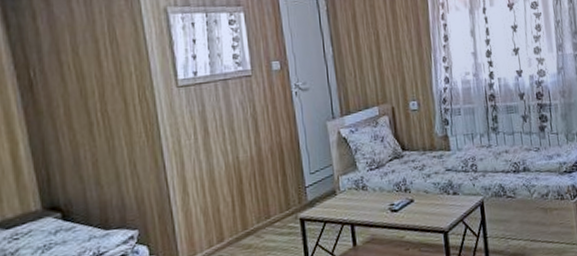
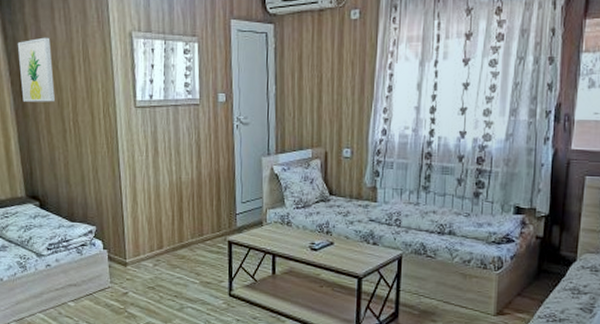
wall art: none [23,21,76,97] -> present [17,37,55,102]

